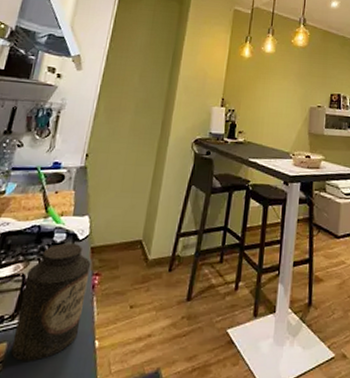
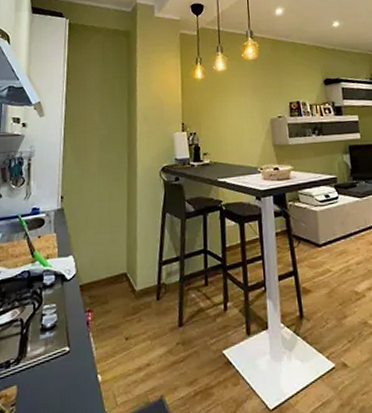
canister: present [11,243,91,361] -> none [21,284,82,402]

